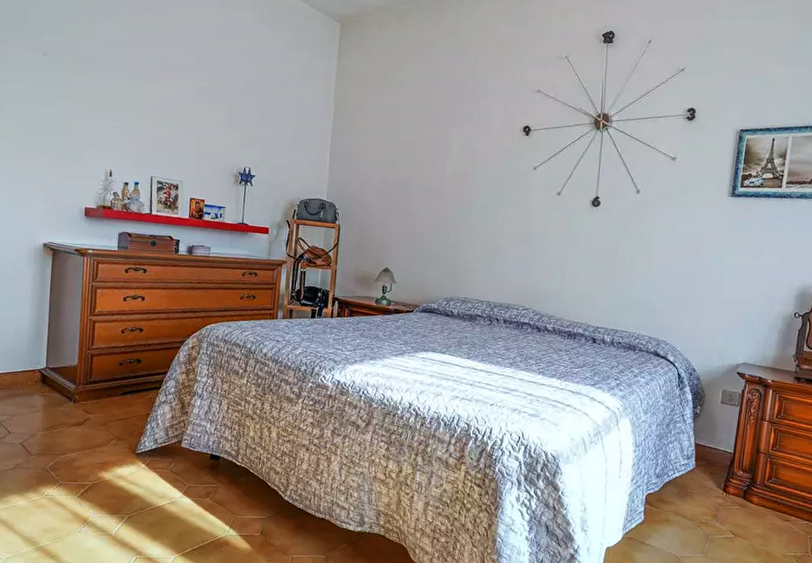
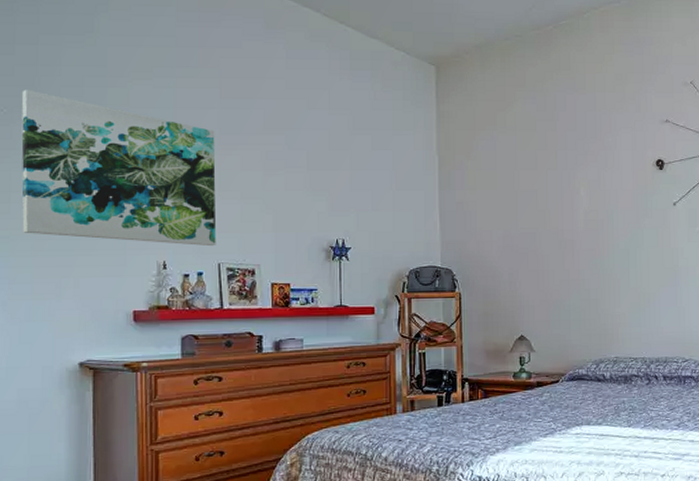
wall art: none [10,17,157,162] -> present [21,90,217,247]

